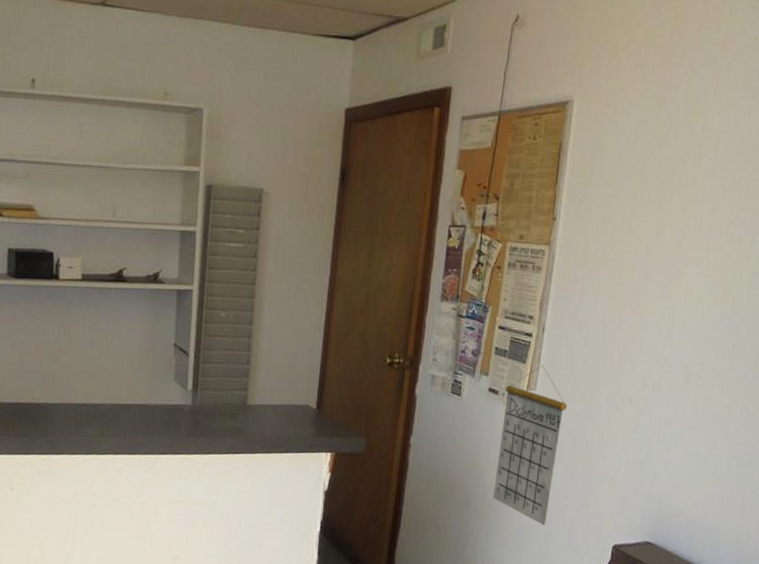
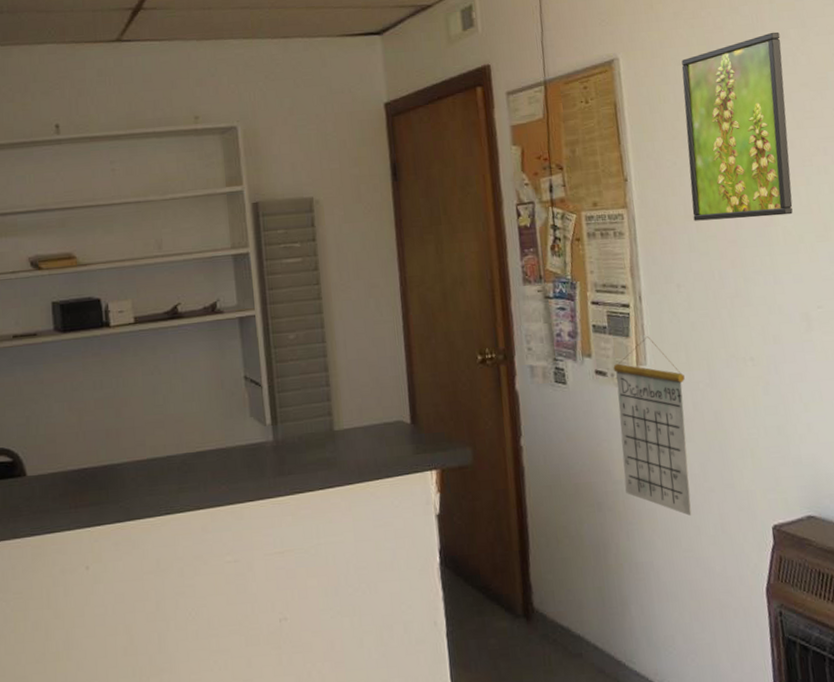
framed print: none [608,98,730,276] -> present [681,32,793,221]

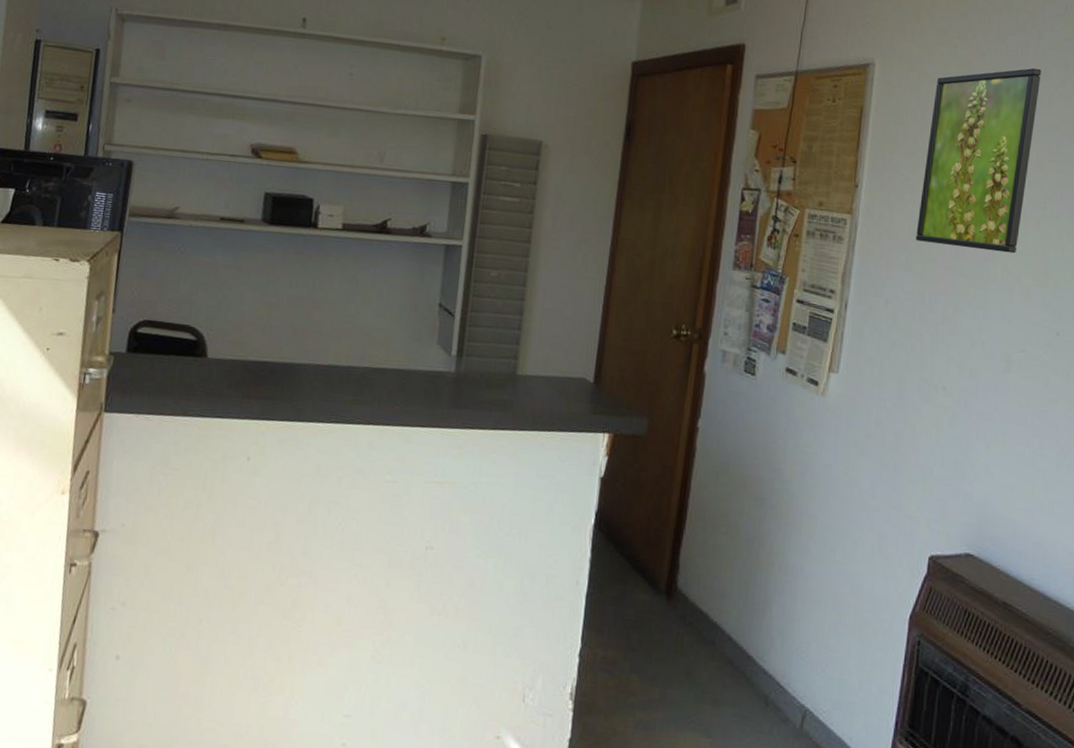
calendar: present [613,336,692,516] -> none [791,345,874,529]

